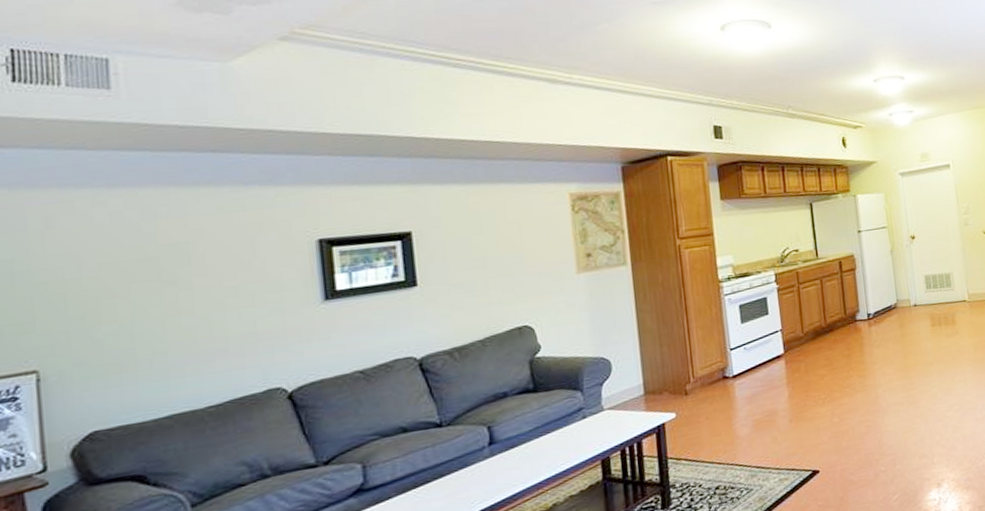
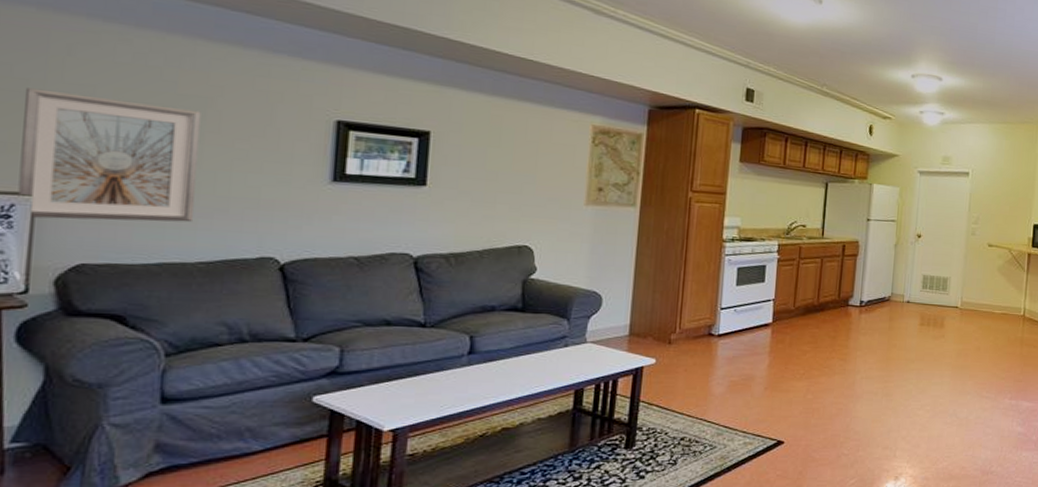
picture frame: none [12,257,196,395] -> present [18,88,201,223]

